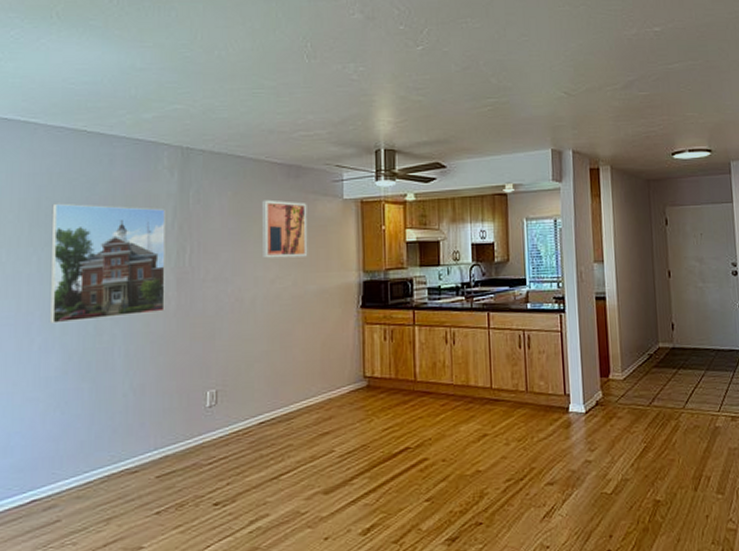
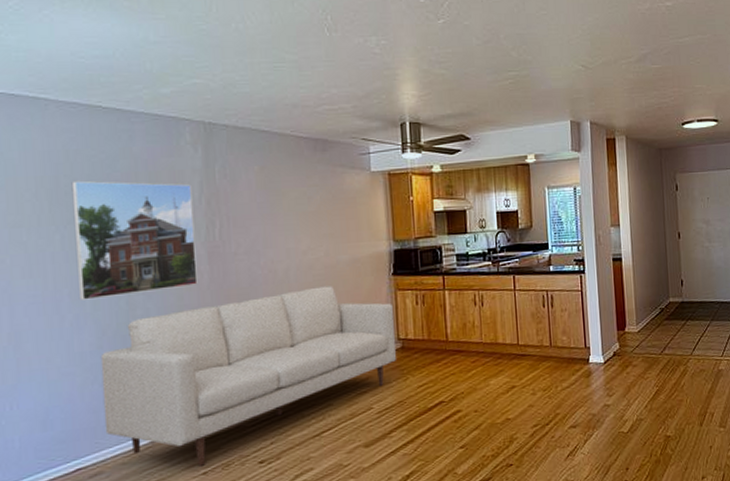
sofa: none [63,317,362,505] -> present [100,286,396,467]
wall art: present [262,199,308,259] -> none [290,173,339,231]

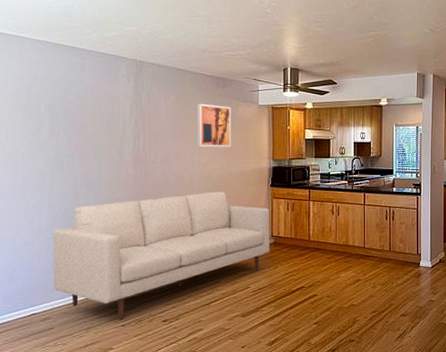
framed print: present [71,180,198,301] -> none [38,100,125,189]
wall art: none [290,173,339,231] -> present [198,103,232,147]

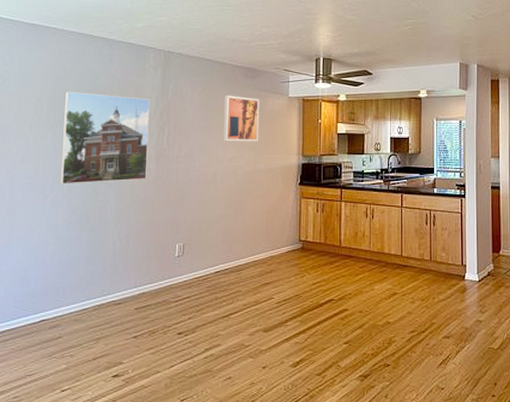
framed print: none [38,100,125,189] -> present [60,91,150,184]
sofa: present [53,191,270,320] -> none [65,189,298,331]

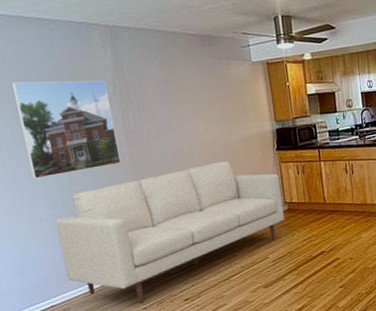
sofa: none [65,189,298,331] -> present [55,161,284,304]
wall art: present [224,95,260,142] -> none [184,66,229,116]

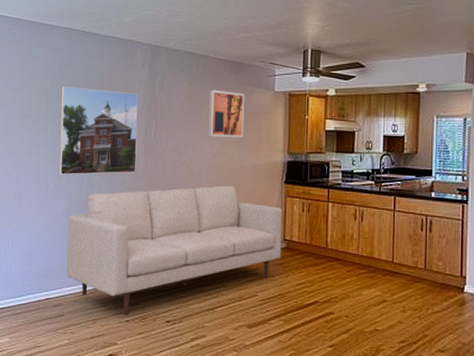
wall art: none [184,66,229,116] -> present [209,89,245,138]

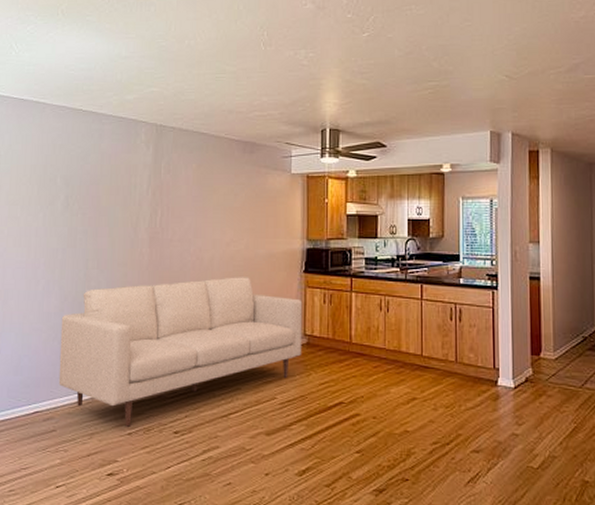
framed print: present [59,86,138,175] -> none [51,170,142,269]
wall art: present [209,89,245,138] -> none [220,172,260,224]

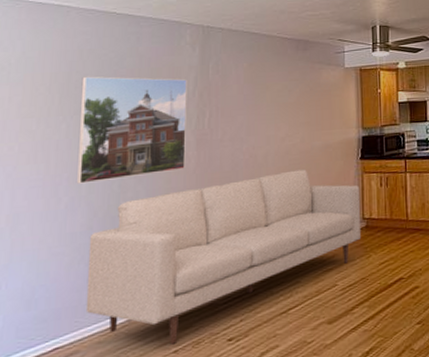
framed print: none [51,170,142,269] -> present [77,76,187,184]

